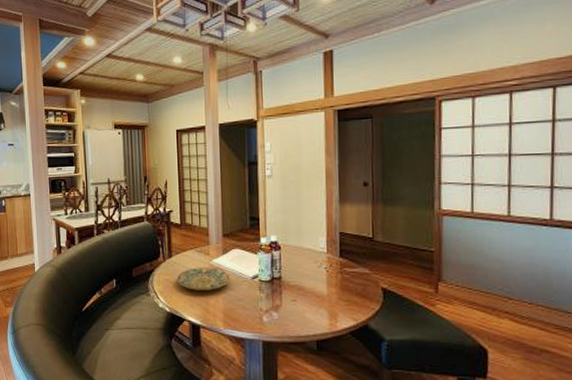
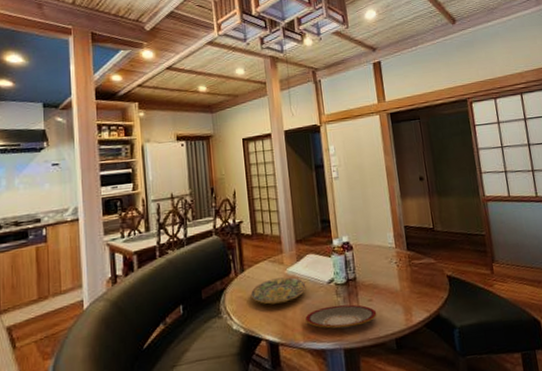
plate: none [227,300,300,322] -> present [305,304,377,329]

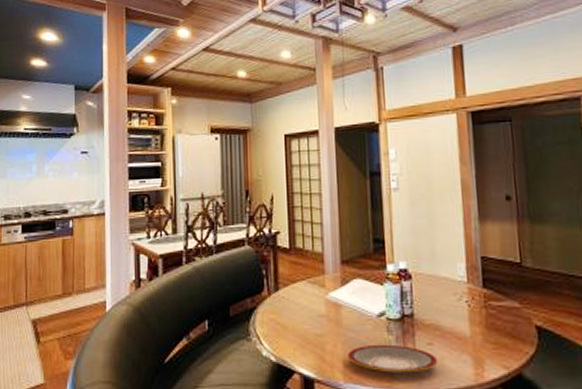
plate: present [250,277,306,305] -> none [284,303,351,333]

